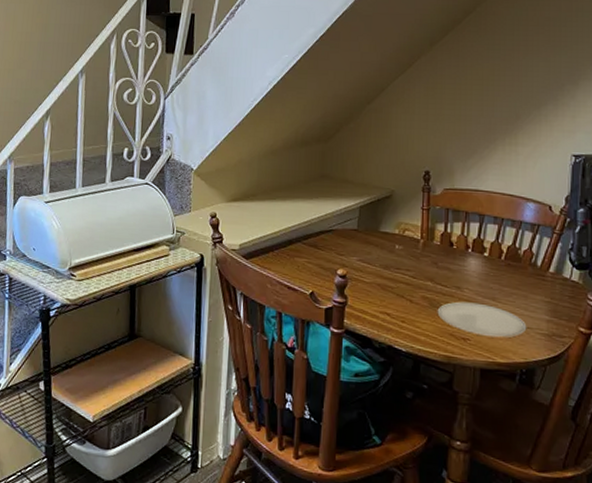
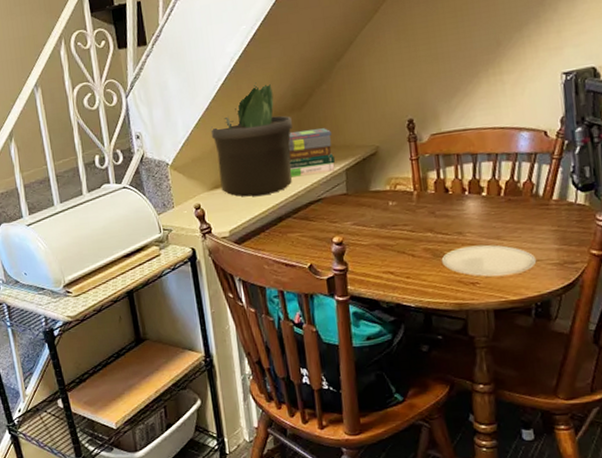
planter: none [238,109,316,216] -> present [210,82,292,197]
books: none [306,161,351,207] -> present [288,128,335,177]

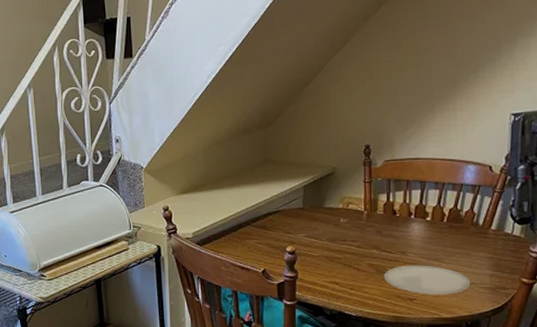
planter: present [210,82,292,197] -> none [184,100,259,203]
books: present [288,128,335,177] -> none [252,146,294,189]

